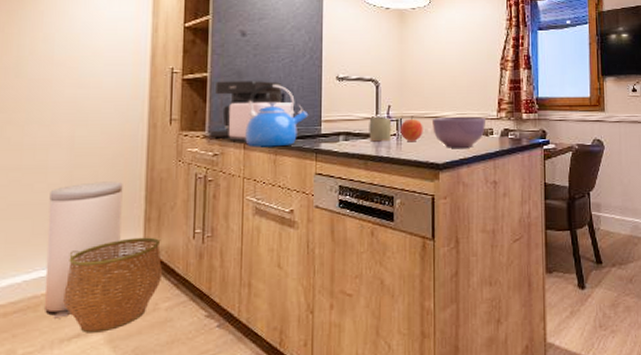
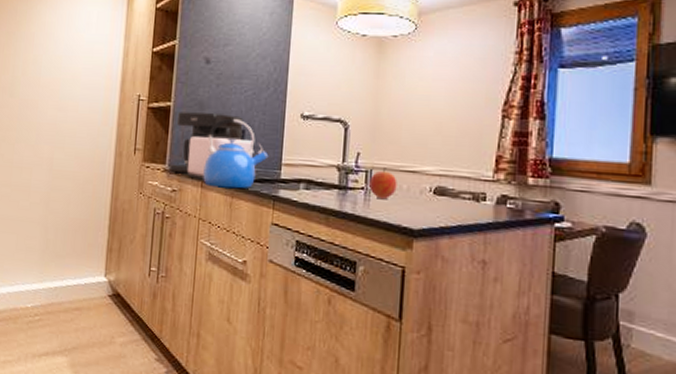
pedal bin: present [43,181,123,319] -> none [21,205,91,335]
basket: present [63,237,163,333] -> none [37,266,120,355]
mug: present [369,117,392,142] -> none [332,165,360,196]
bowl: present [431,117,487,148] -> none [407,172,479,214]

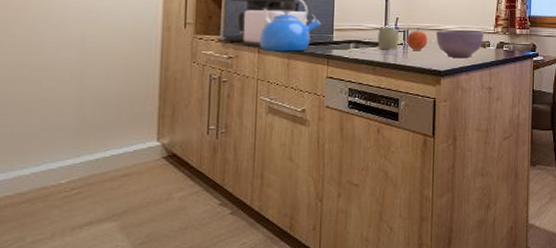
mug: none [332,165,360,196] -> present [378,28,399,50]
bowl: none [407,172,479,214] -> present [435,30,485,57]

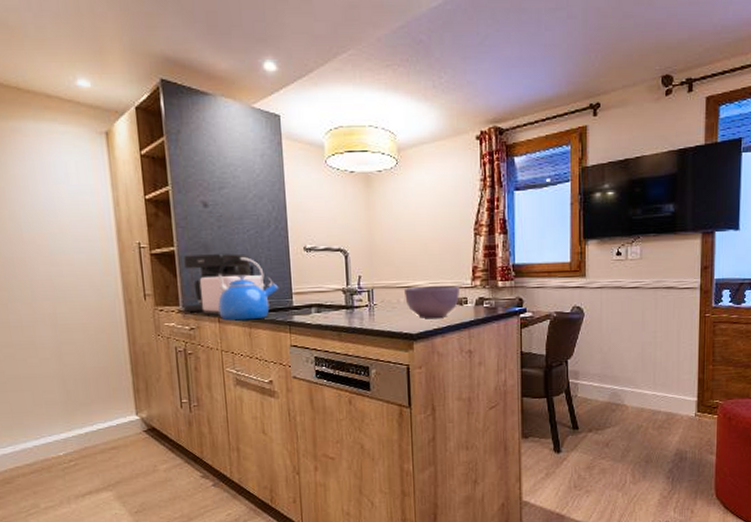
mug: present [378,28,399,50] -> none [340,288,364,313]
fruit: present [407,27,428,51] -> none [372,286,396,313]

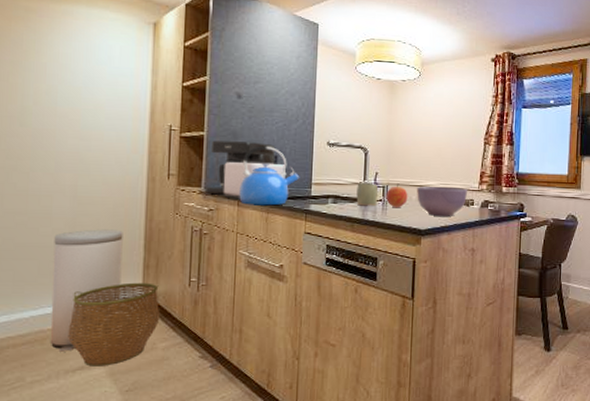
pedal bin: none [43,355,116,478] -> present [50,229,123,352]
basket: none [70,407,158,491] -> present [68,282,161,367]
mug: none [340,288,364,313] -> present [356,183,379,206]
fruit: none [372,286,396,313] -> present [386,183,408,208]

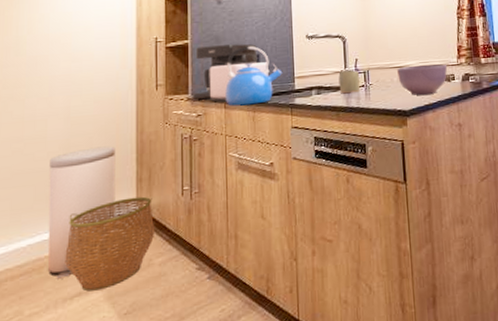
fruit: present [386,183,408,208] -> none [368,67,390,92]

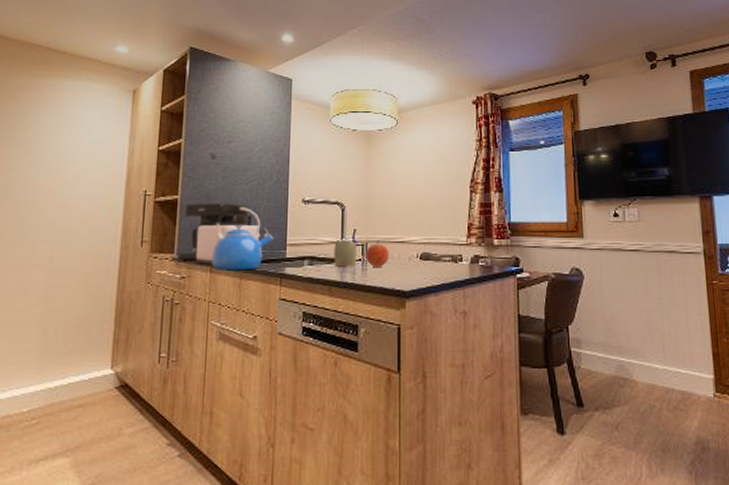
pedal bin: present [47,146,116,279] -> none [15,302,95,439]
basket: present [65,196,155,292] -> none [34,359,128,456]
fruit: none [368,67,390,92] -> present [366,240,389,268]
bowl: present [396,64,448,95] -> none [398,242,455,275]

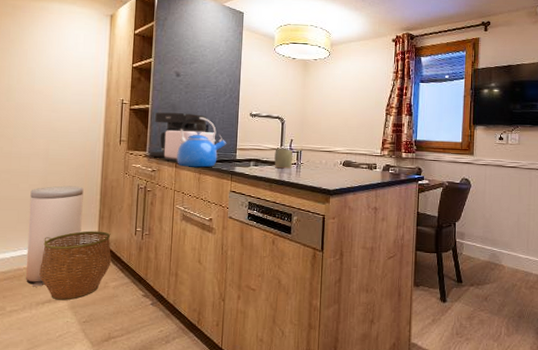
pedal bin: none [15,302,95,439] -> present [25,185,84,287]
basket: none [34,359,128,456] -> present [39,231,112,300]
fruit: present [366,240,389,268] -> none [300,149,319,171]

